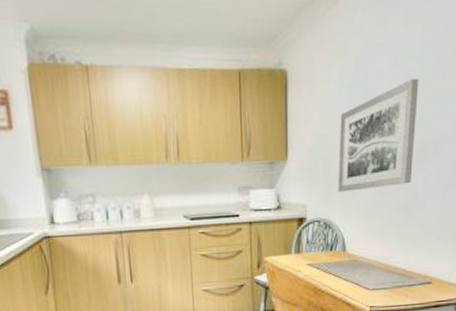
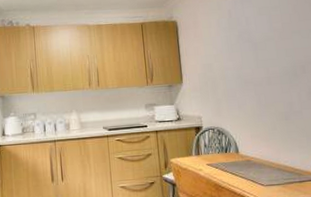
wall art: present [338,78,419,192] -> none [221,21,287,106]

